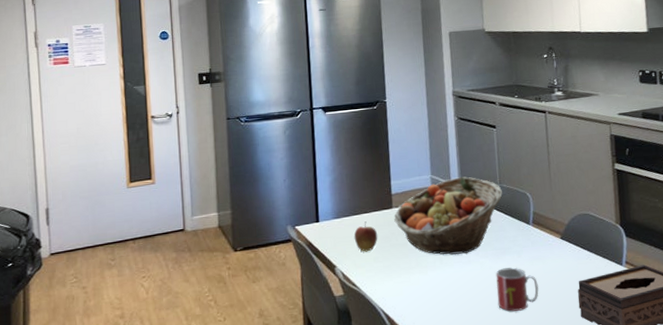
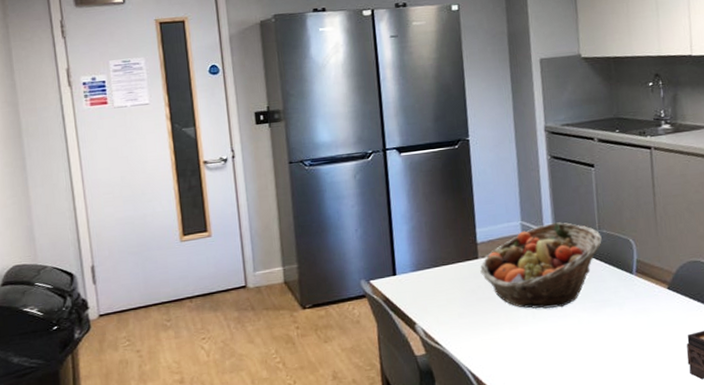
apple: present [354,221,378,252] -> none [435,274,463,307]
mug: present [496,267,539,312] -> none [595,321,643,369]

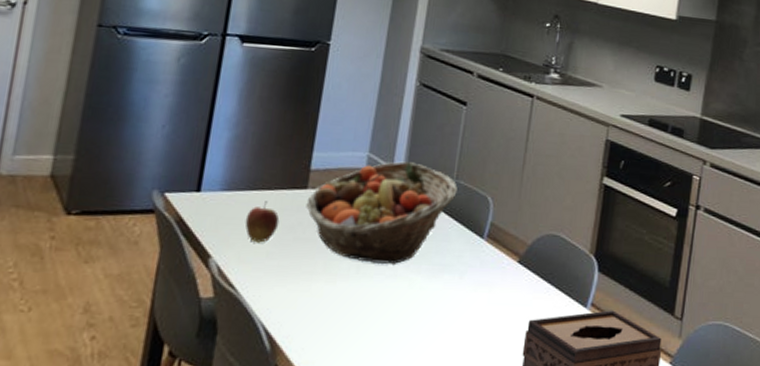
apple: none [435,274,463,307] -> present [244,201,280,243]

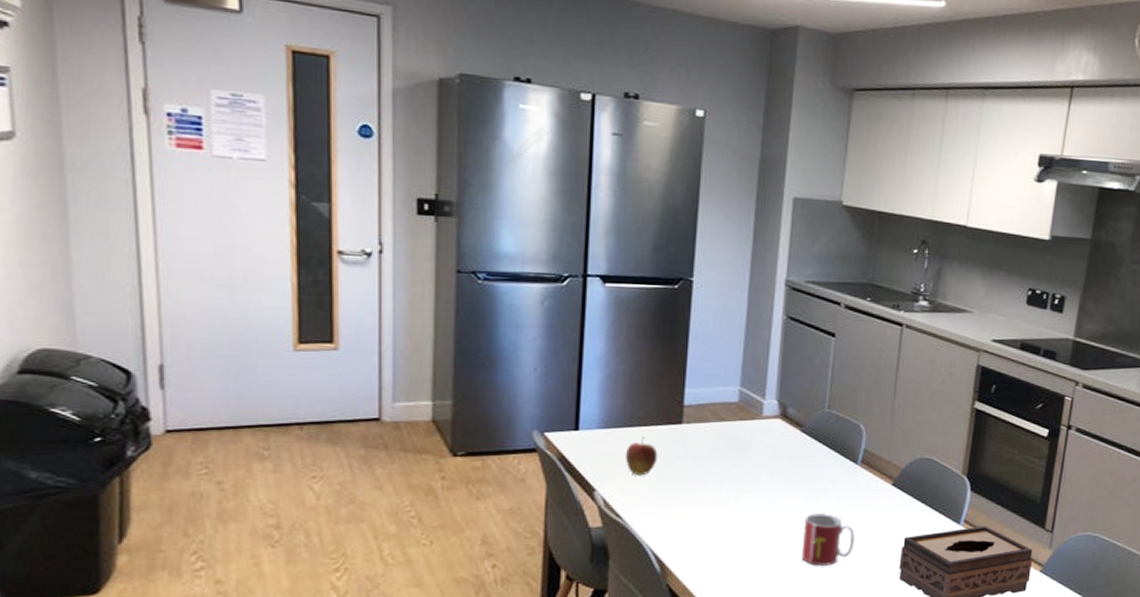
fruit basket: present [306,161,458,265] -> none [682,394,830,492]
mug: none [420,290,478,349] -> present [801,513,855,566]

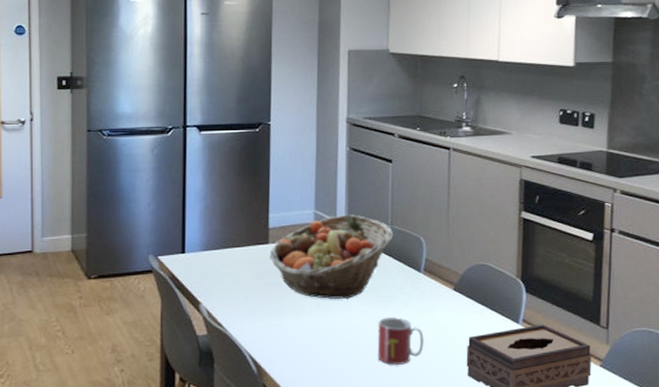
apple: present [625,437,658,476] -> none [223,256,250,290]
fruit basket: none [682,394,830,492] -> present [269,214,393,300]

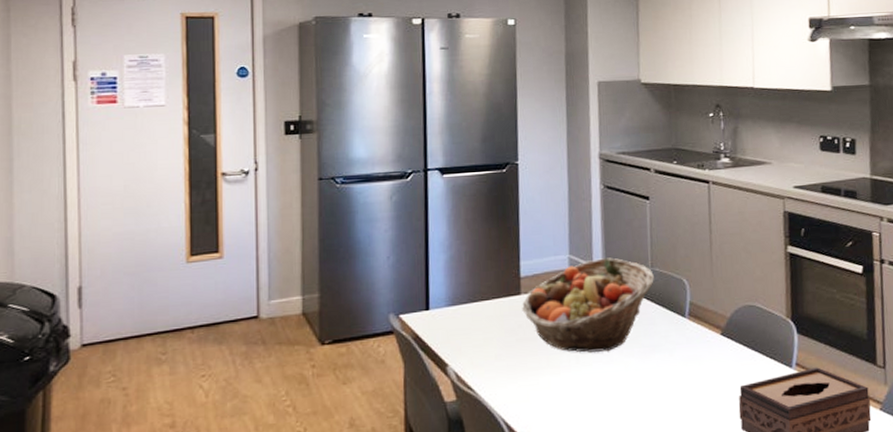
mug: present [377,317,424,365] -> none [642,369,693,422]

